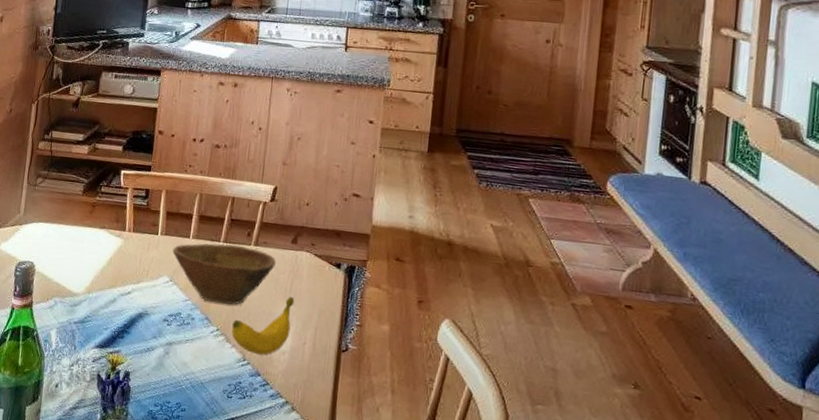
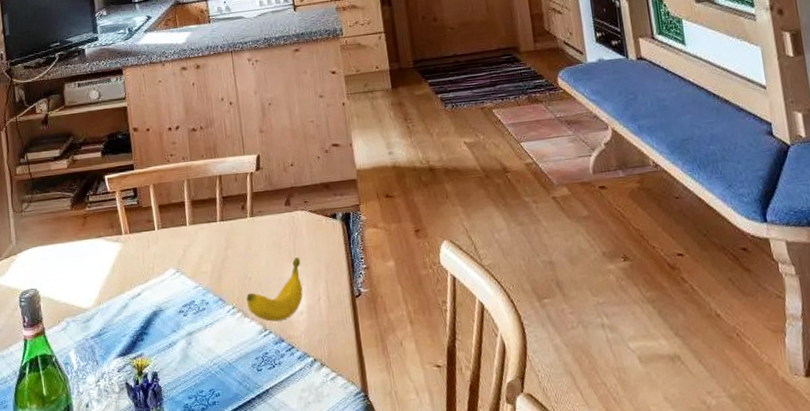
bowl: present [172,243,276,305] -> none [172,219,275,283]

